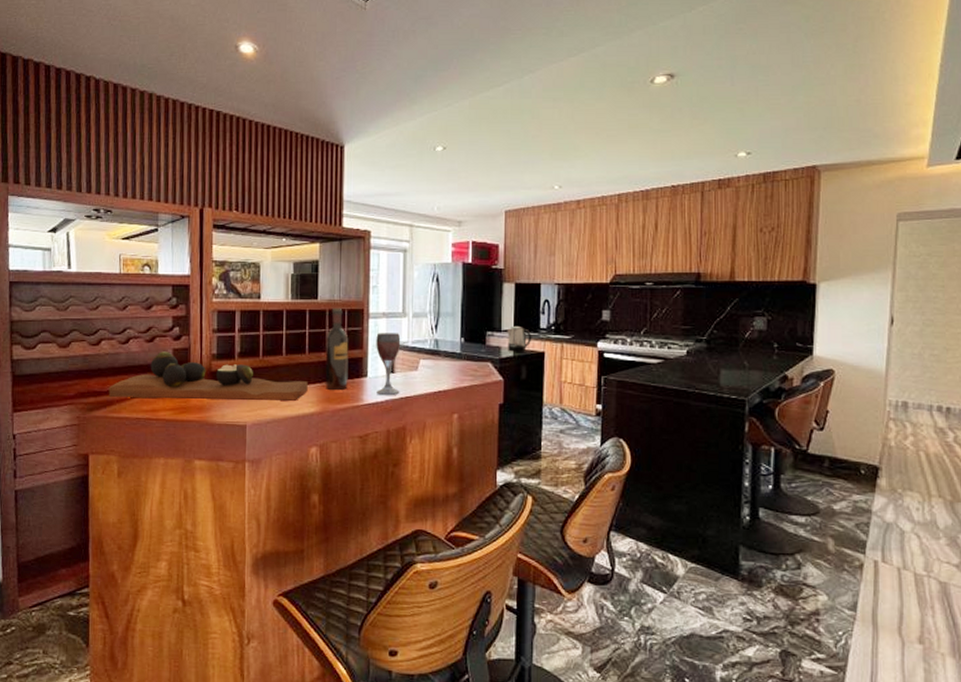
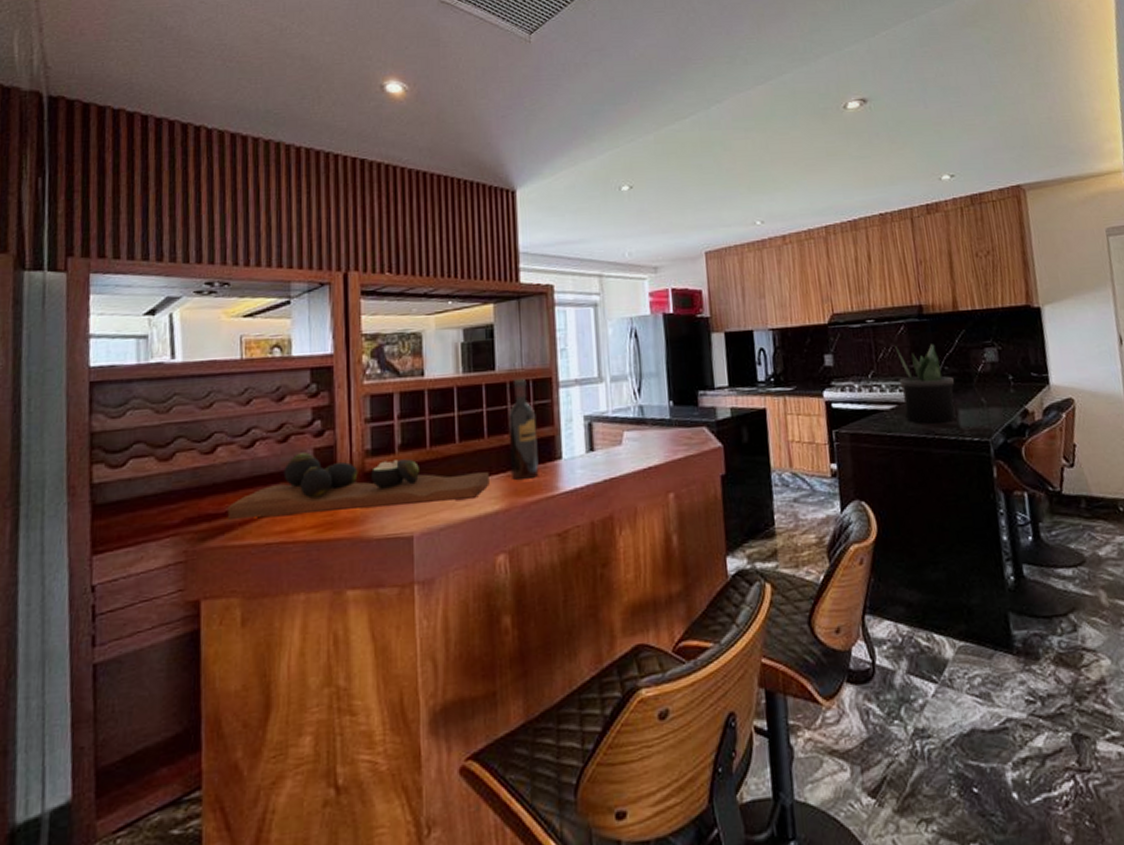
cup: present [376,333,401,396] -> none [569,402,603,480]
kettle: present [507,325,532,352] -> none [721,380,751,412]
planter: none [668,307,720,379] -> present [894,344,955,424]

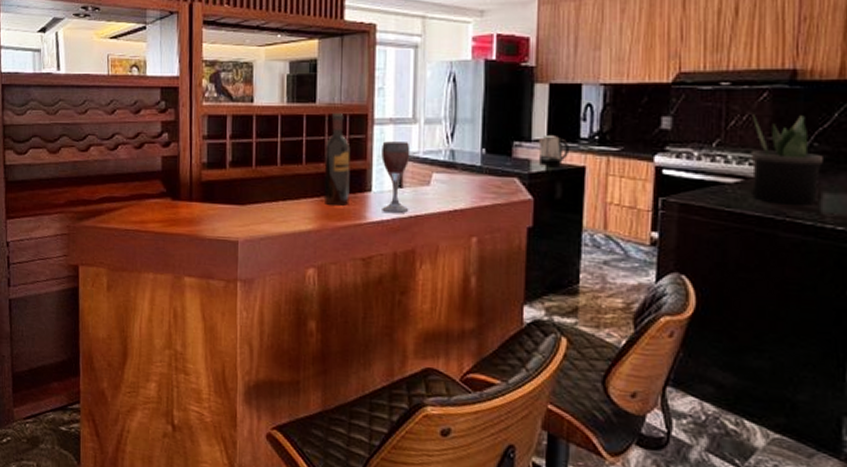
decorative tray: present [227,452,489,520] -> none [97,159,305,216]
cup: none [569,402,603,480] -> present [381,141,410,214]
kettle: none [721,380,751,412] -> present [538,134,570,166]

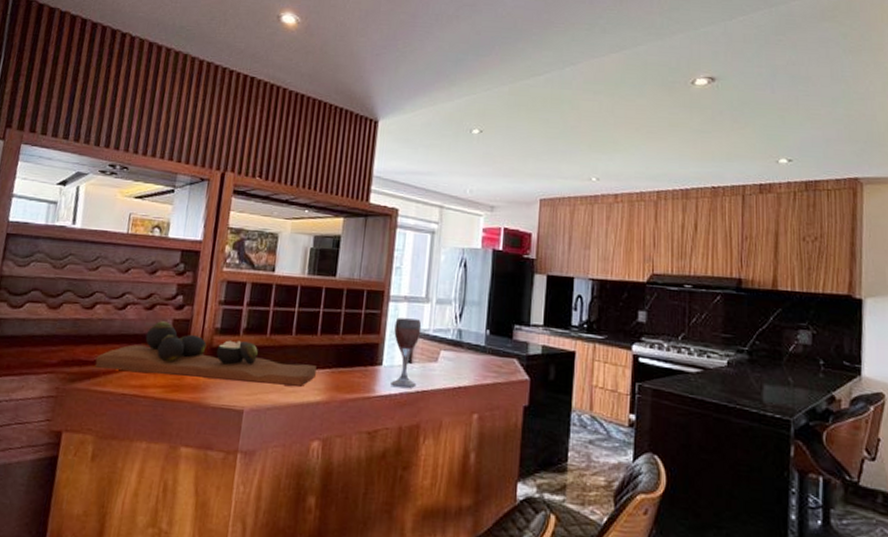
decorative tray: none [97,159,305,216] -> present [94,321,317,387]
wine bottle: present [324,112,351,206] -> none [335,287,365,378]
kettle: present [538,134,570,166] -> none [535,320,563,350]
planter: present [750,113,823,205] -> none [708,313,763,395]

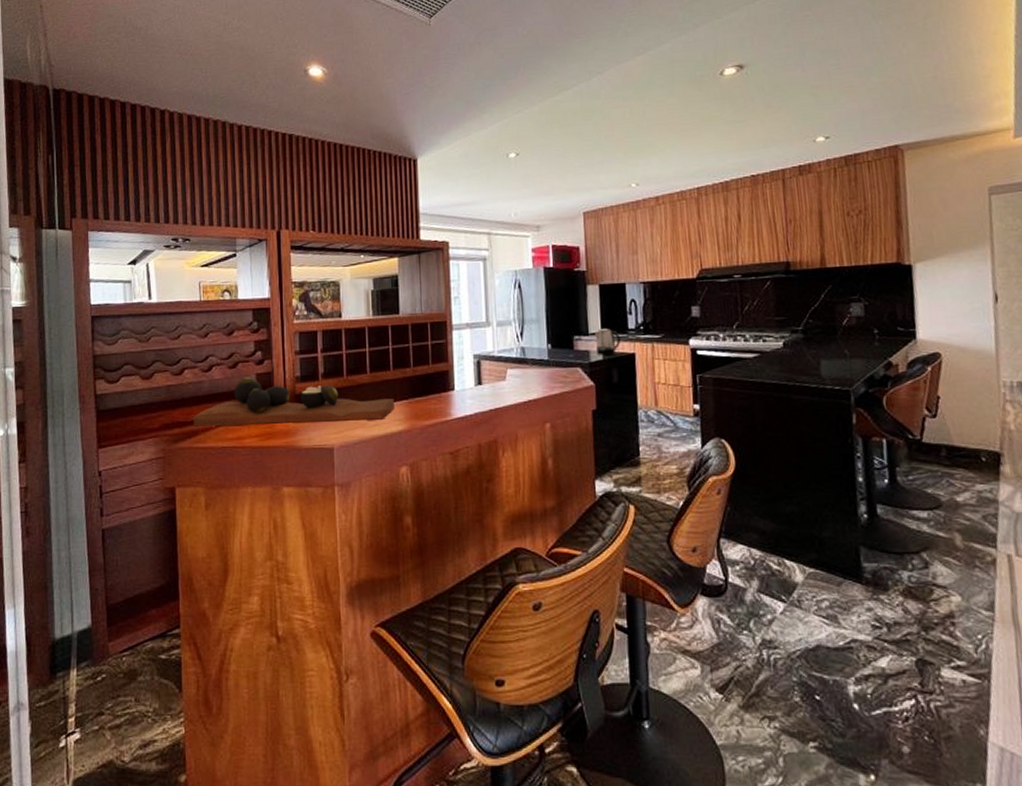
cup: present [391,318,422,389] -> none [461,343,489,409]
kettle: none [535,320,563,350] -> present [594,328,621,355]

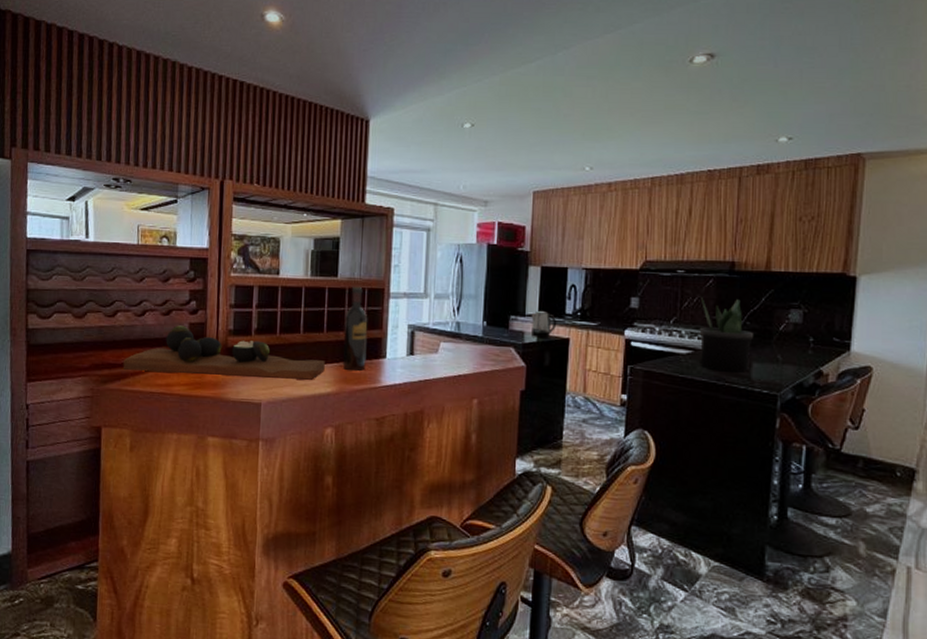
wine bottle: none [409,321,435,406] -> present [343,286,368,371]
planter: none [760,298,818,372] -> present [699,296,753,373]

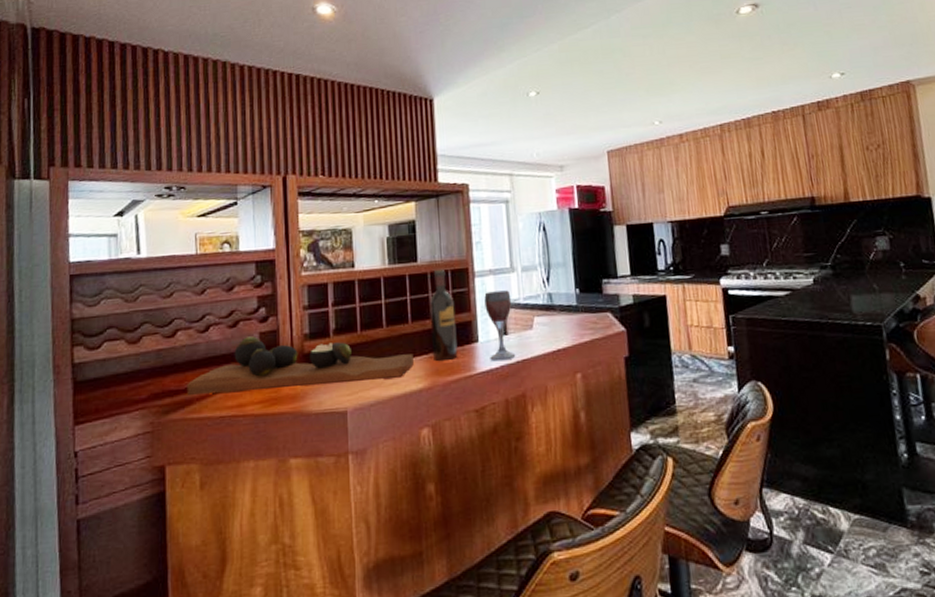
cup: none [395,313,422,379] -> present [484,290,516,362]
kettle: present [530,310,557,338] -> none [623,269,651,299]
planter: present [699,296,753,373] -> none [787,233,848,309]

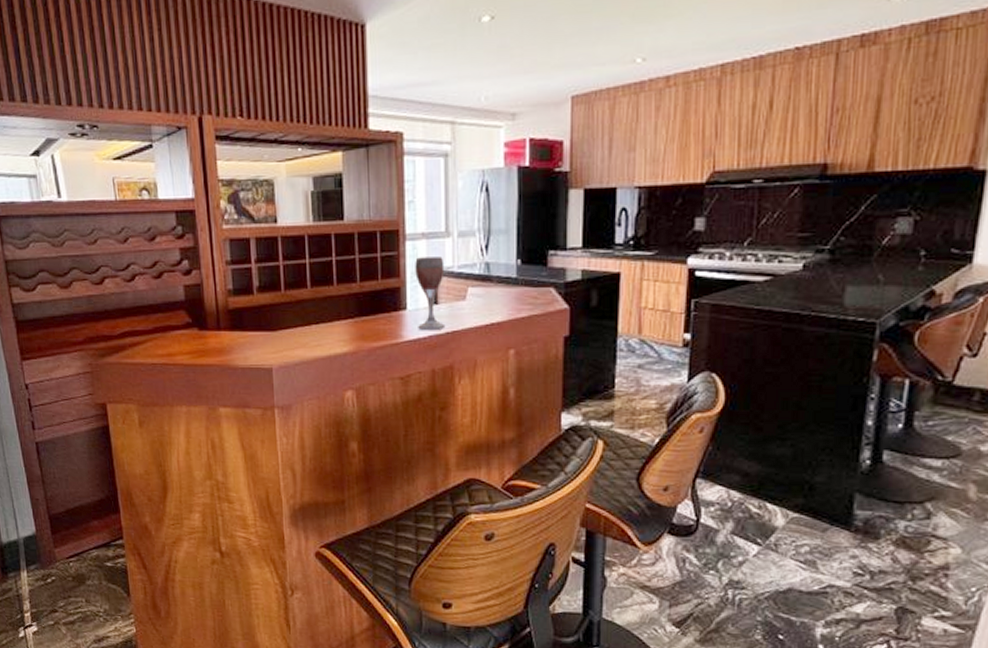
decorative tray: present [186,336,414,396] -> none [118,288,339,342]
wine bottle: present [429,269,458,361] -> none [356,229,385,326]

